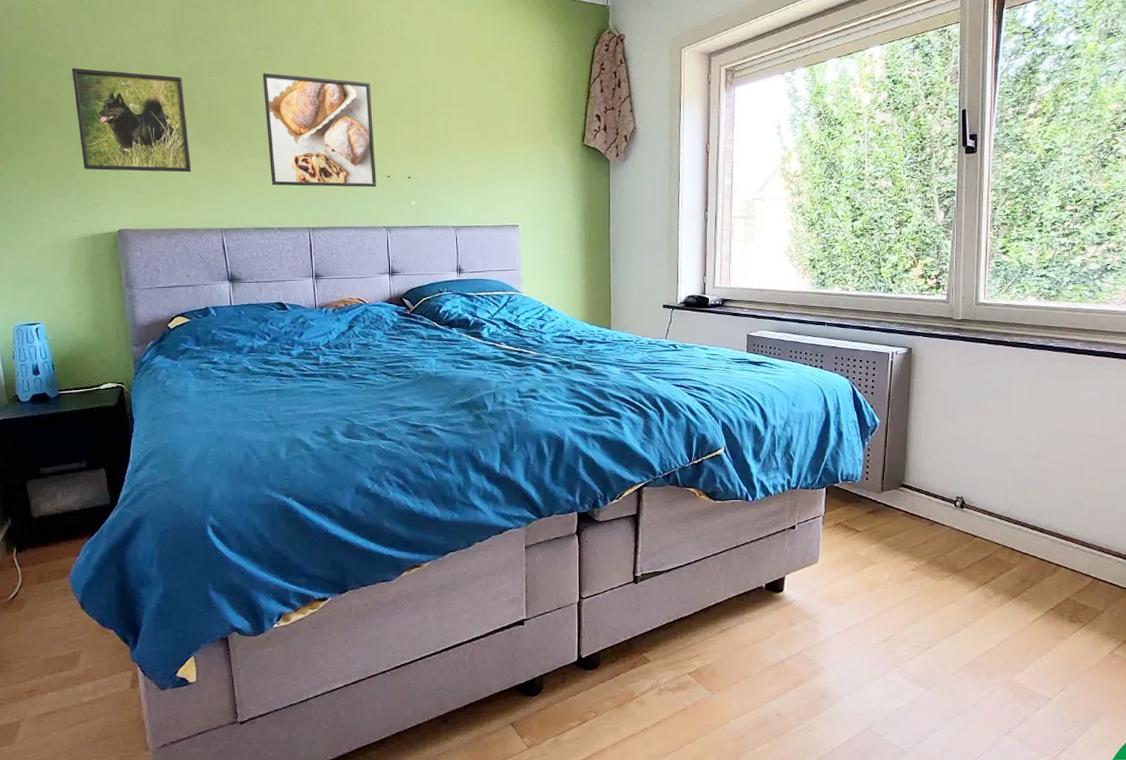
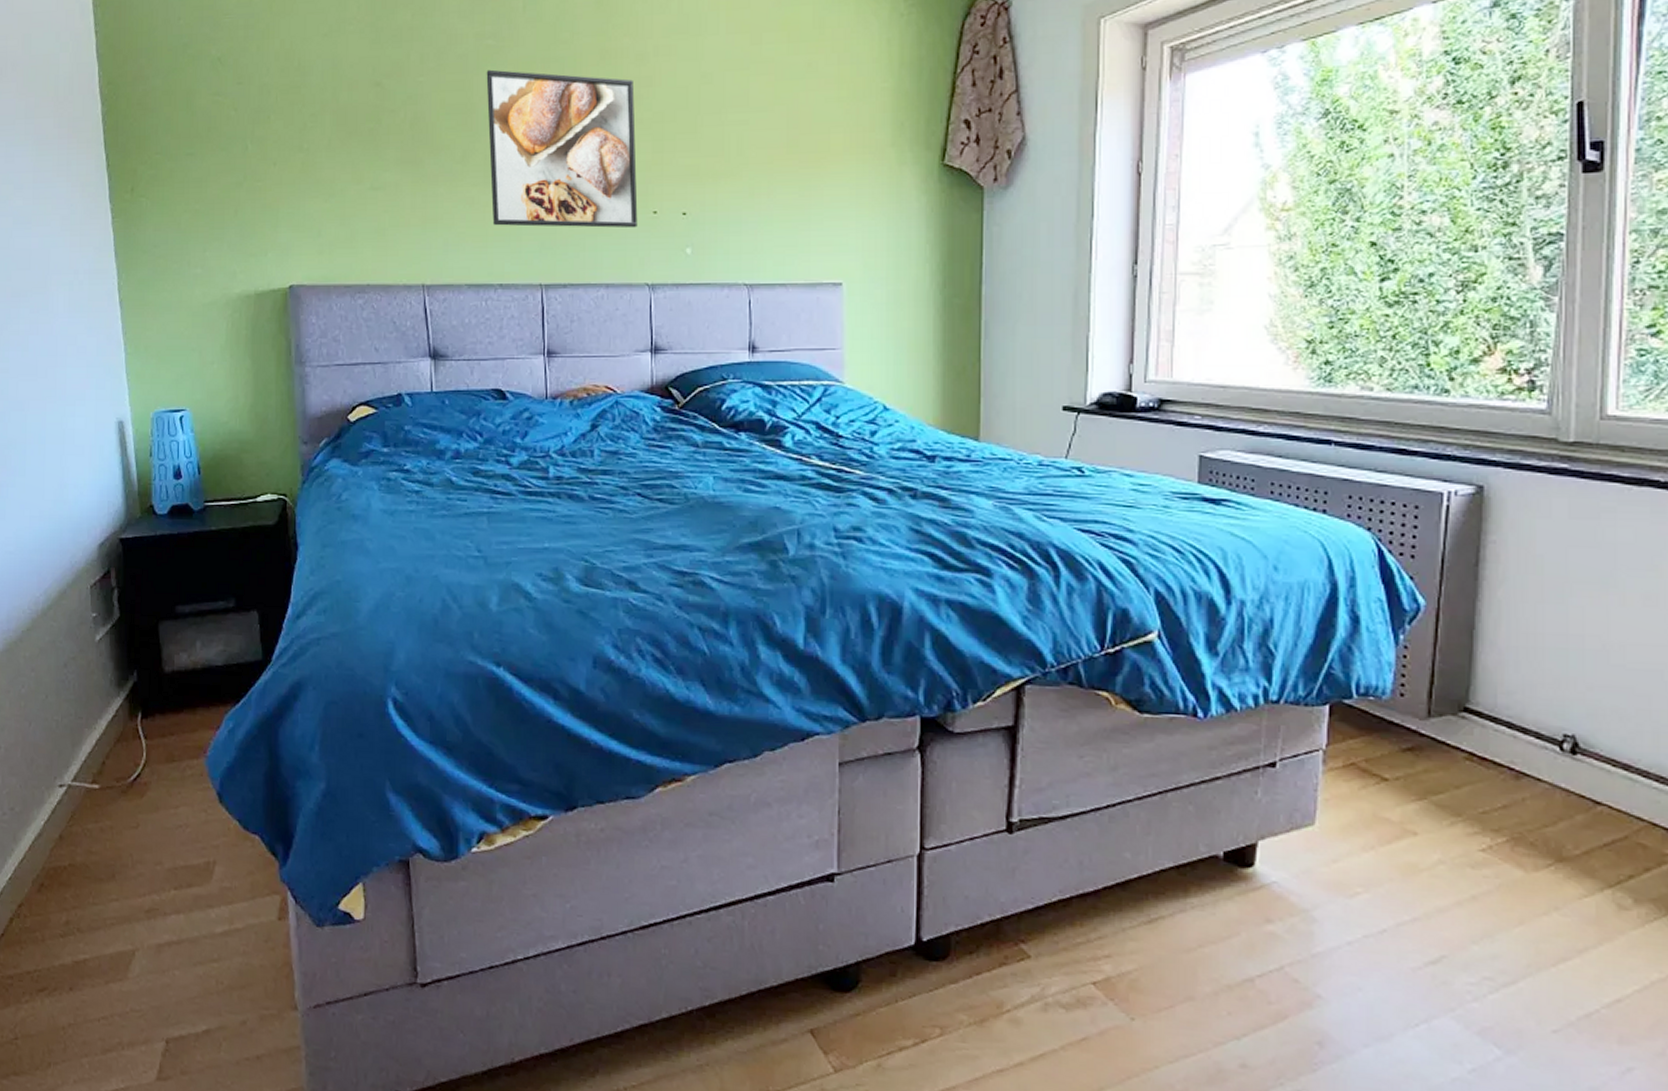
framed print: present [72,68,192,173] -> none [240,69,387,208]

